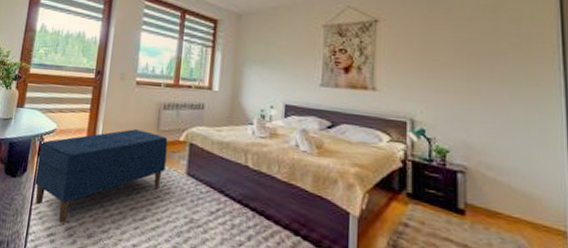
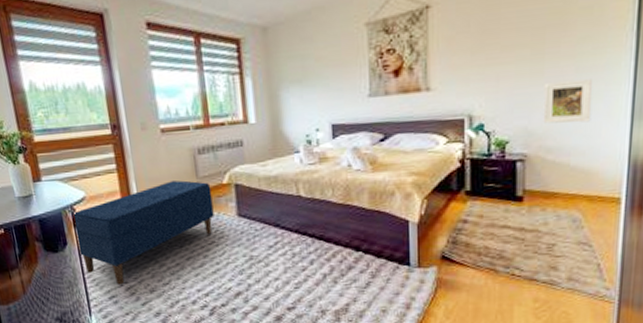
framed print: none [481,103,529,146] -> present [543,79,593,124]

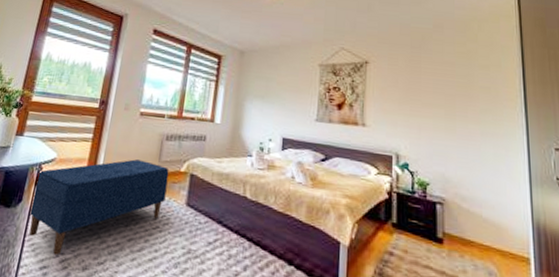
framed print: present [543,79,593,124] -> none [456,140,497,180]

